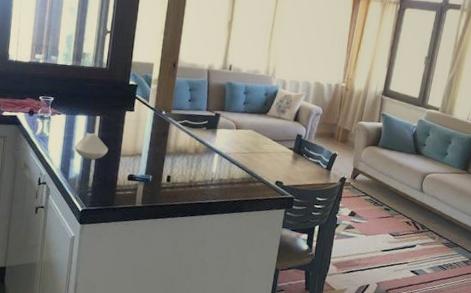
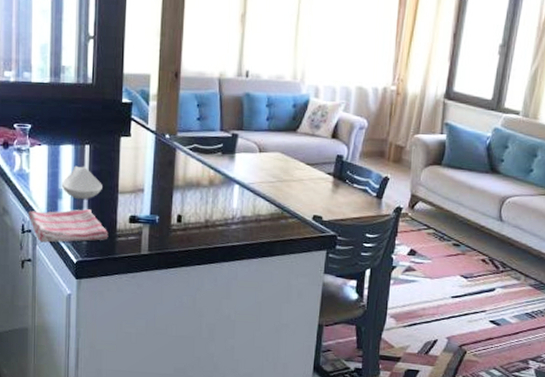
dish towel: none [45,166,110,194] -> present [28,209,109,243]

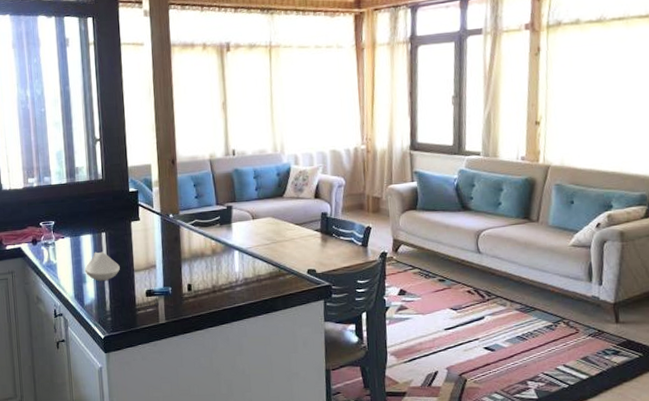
dish towel: present [28,209,109,243] -> none [59,289,130,324]

